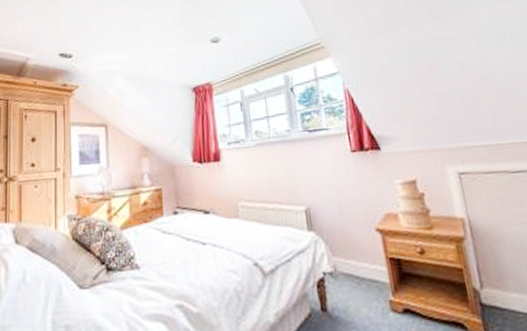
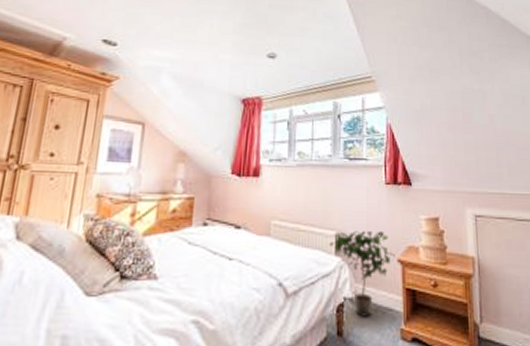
potted plant: none [300,201,372,291] -> present [329,231,395,317]

